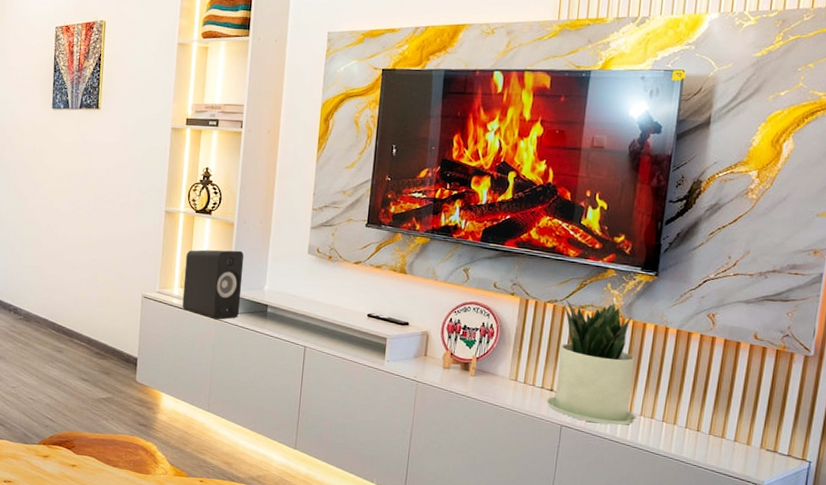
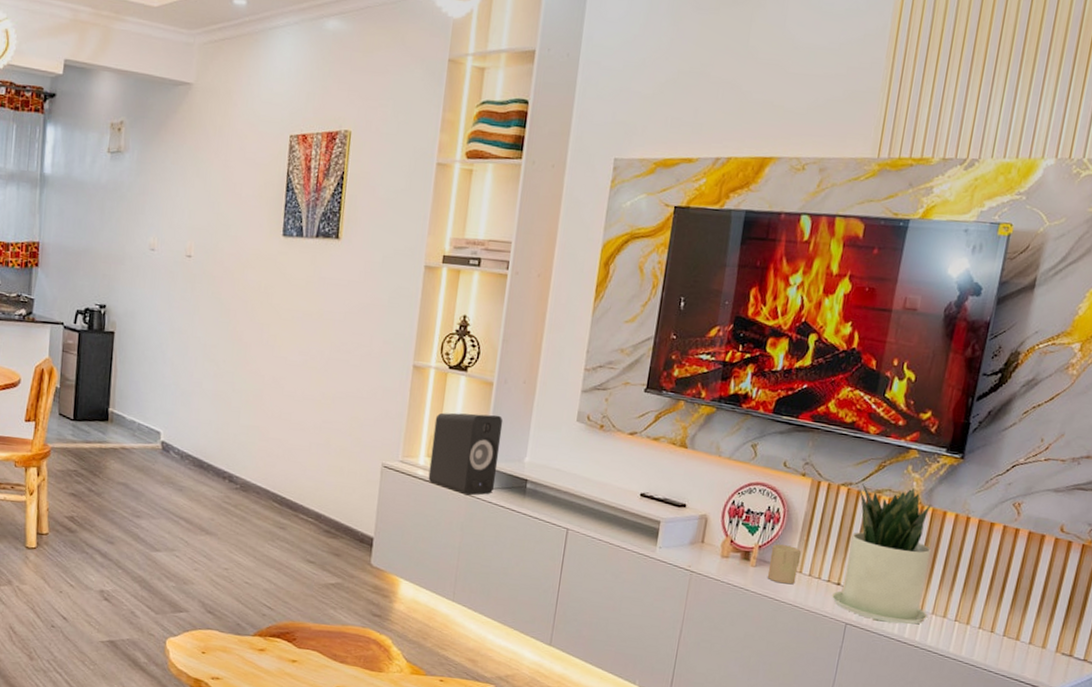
candle: none [486,356,516,391] -> present [767,544,802,585]

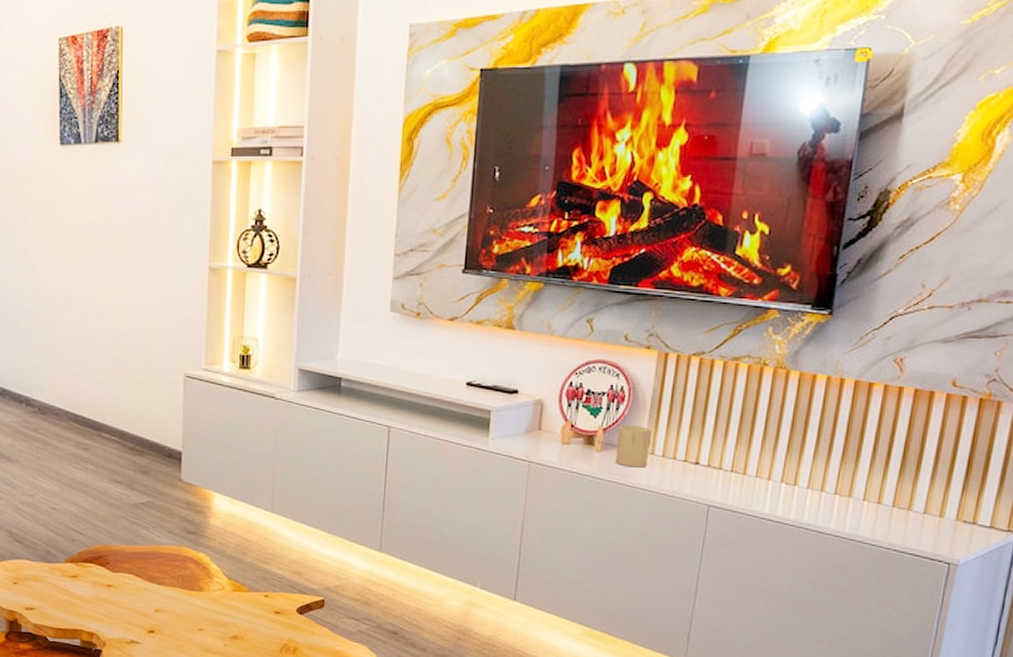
speaker: present [428,412,503,496] -> none [234,312,310,400]
planter: present [831,482,932,625] -> none [689,350,803,502]

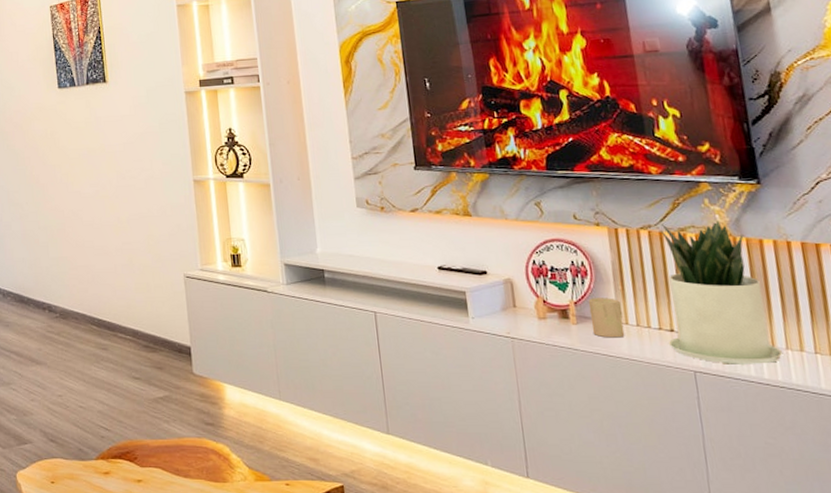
planter: none [689,350,803,502] -> present [660,221,783,364]

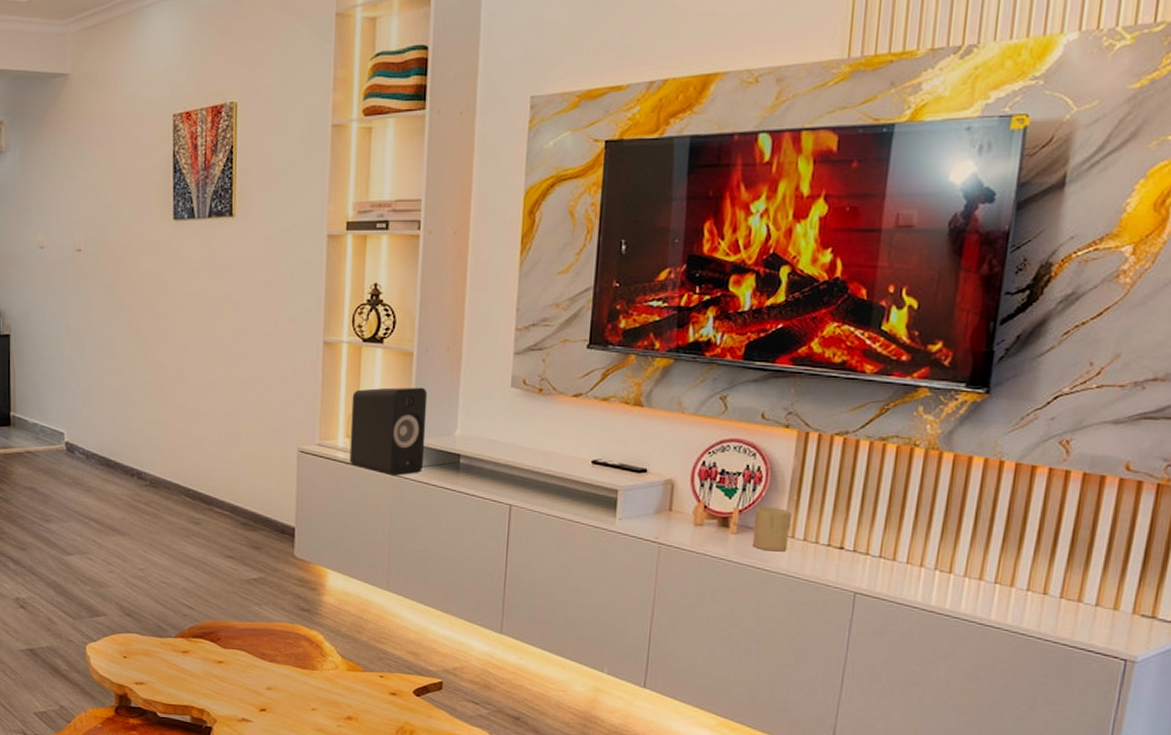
speaker: none [224,213,294,293] -> present [349,387,428,476]
planter: present [660,221,783,364] -> none [833,430,959,591]

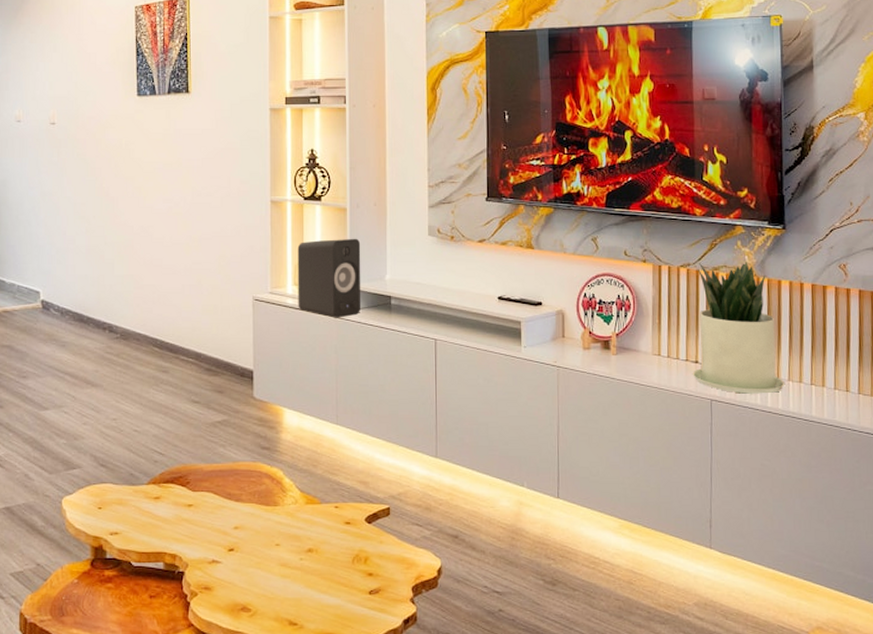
candle: present [752,507,793,552] -> none [628,330,657,368]
planter: none [833,430,959,591] -> present [692,262,785,394]

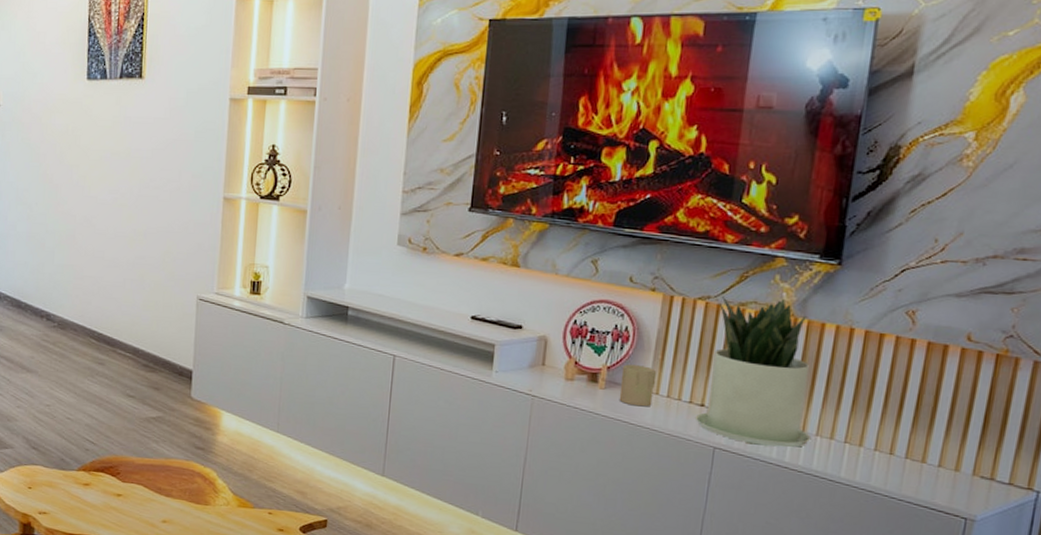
speaker: present [297,238,361,318] -> none [245,242,320,325]
candle: none [628,330,657,368] -> present [619,364,657,407]

